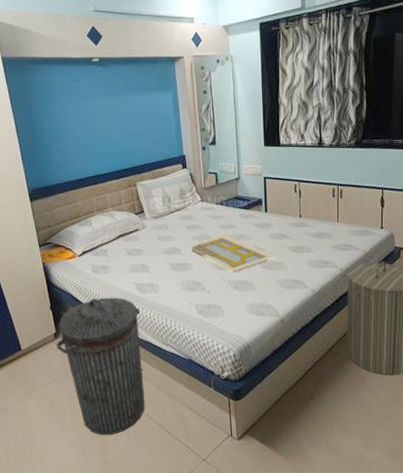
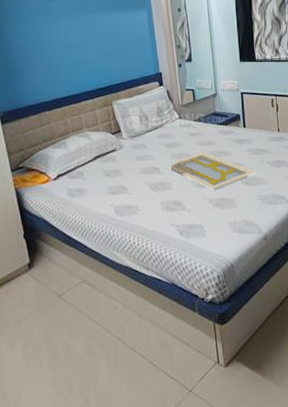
trash can: present [56,297,145,435] -> none [30,221,127,372]

